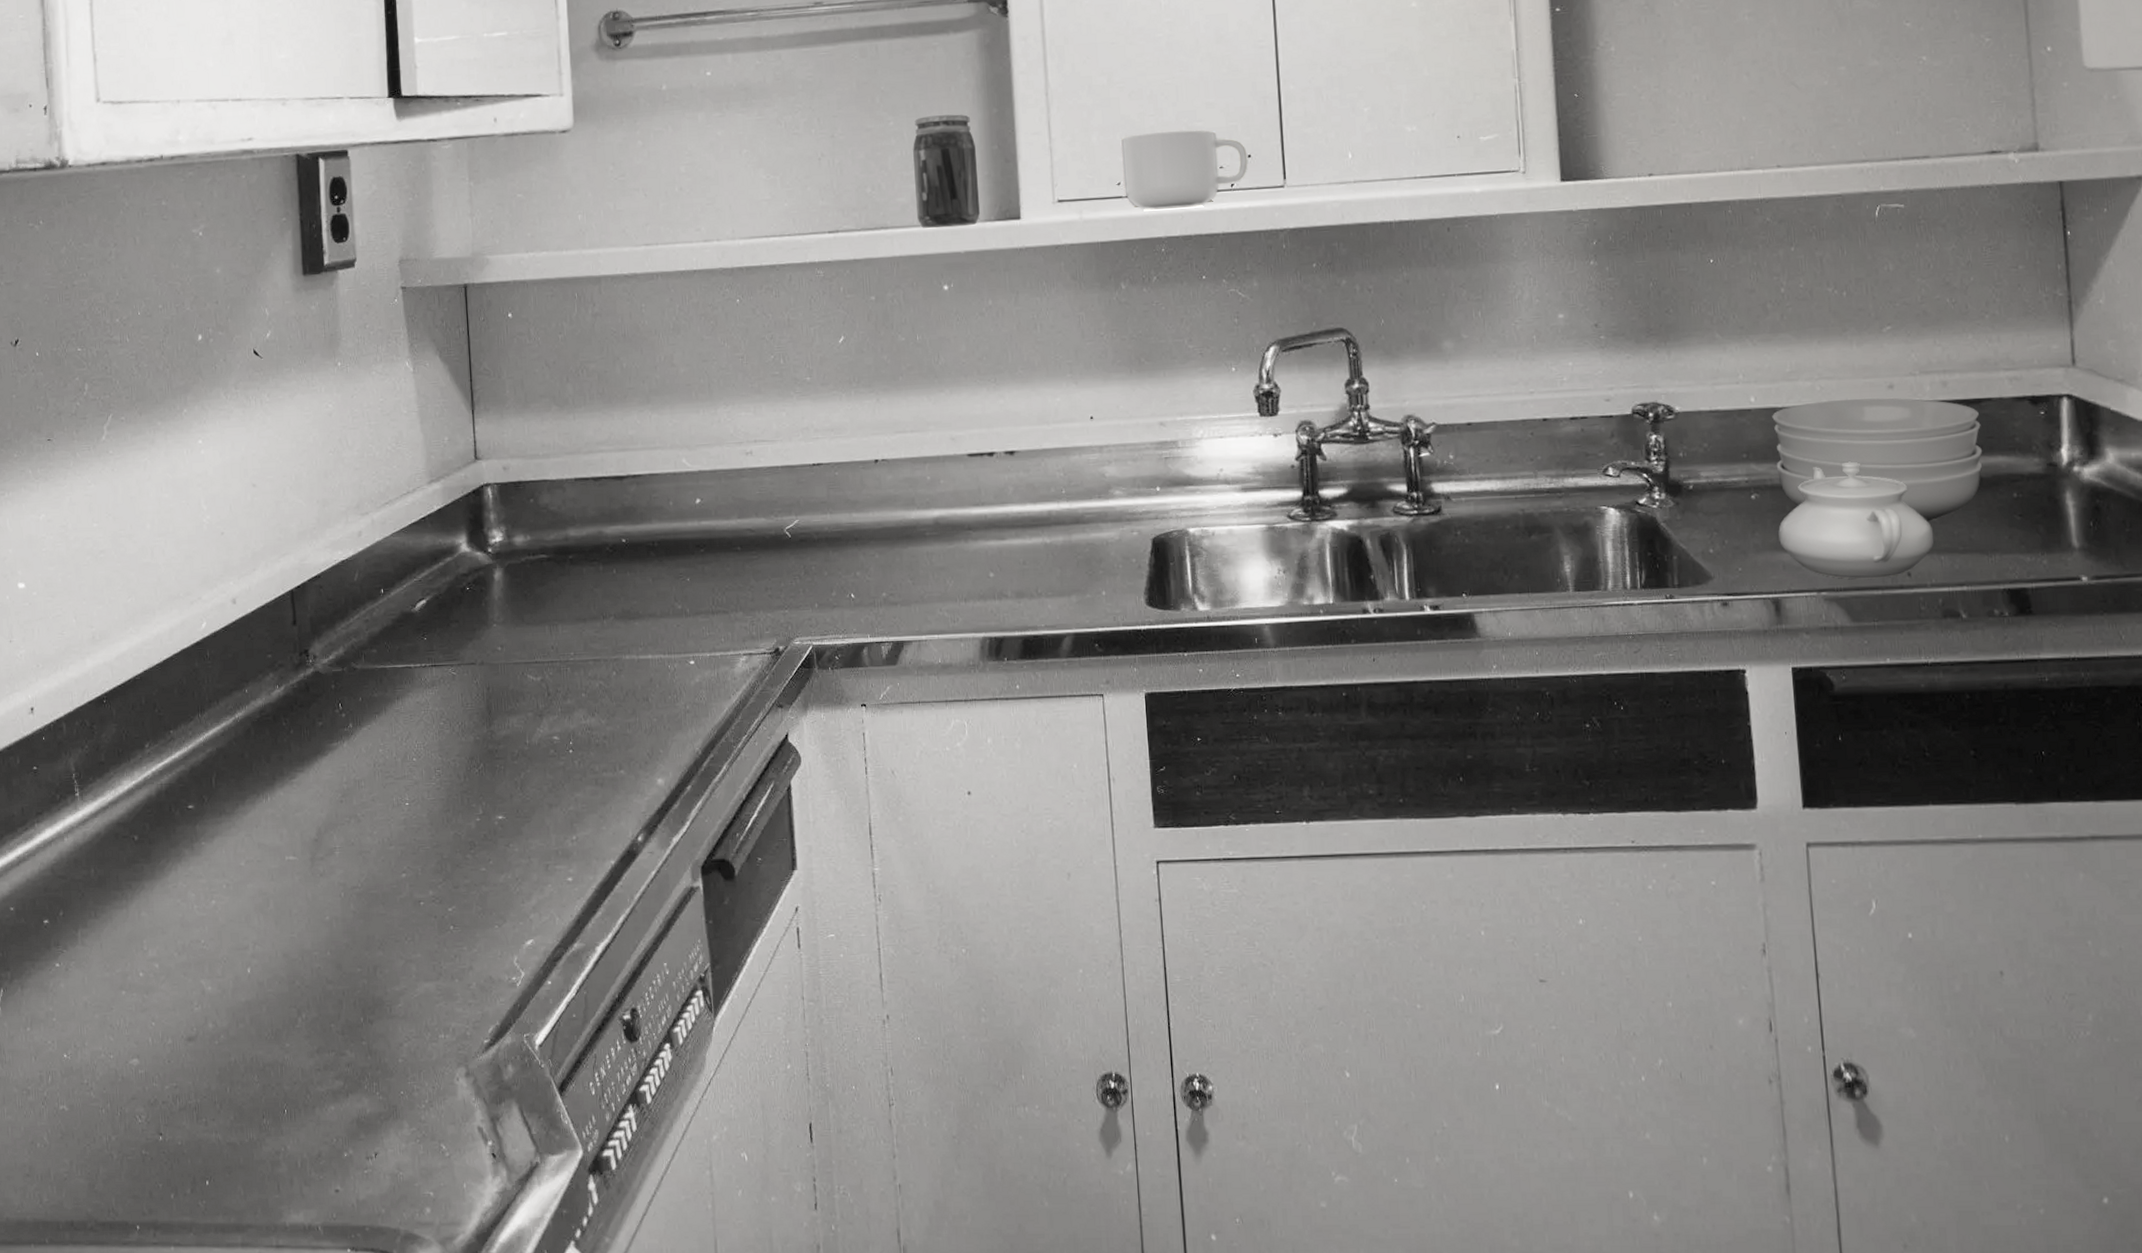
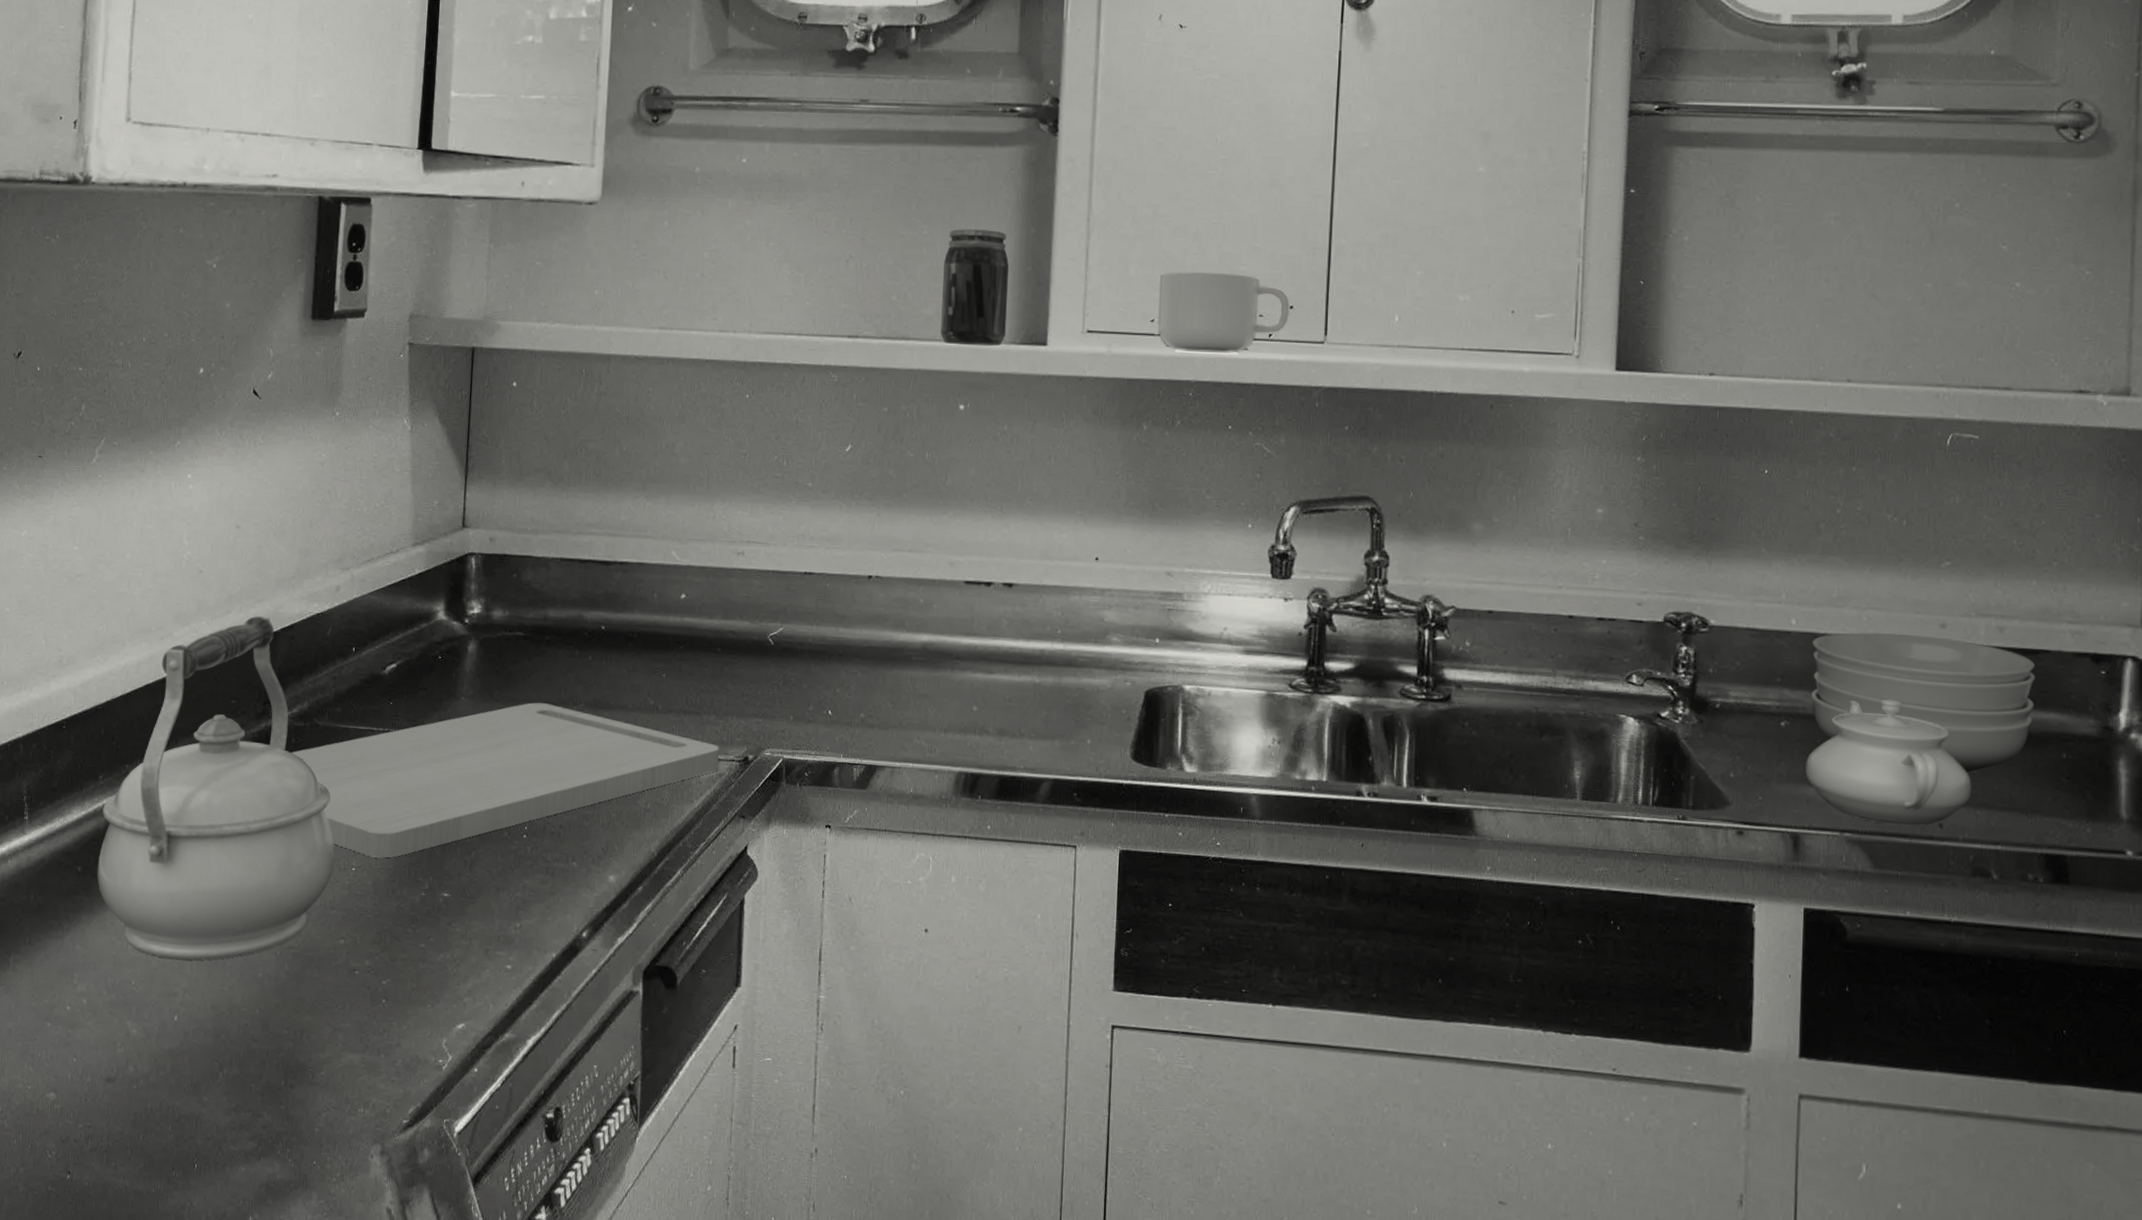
kettle: none [152,570,388,914] -> present [97,616,335,960]
cutting board: none [333,620,752,790] -> present [291,702,720,858]

